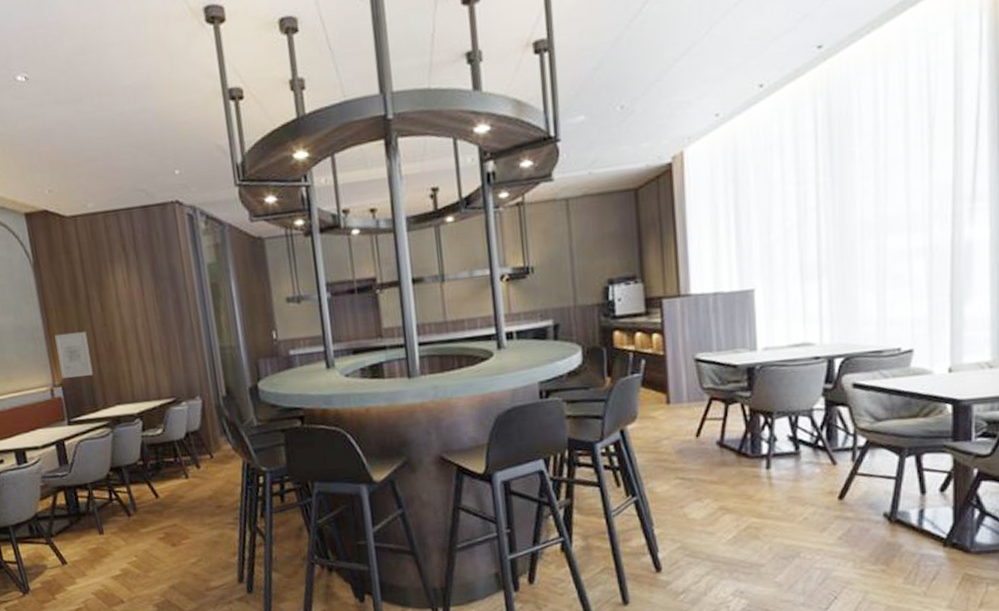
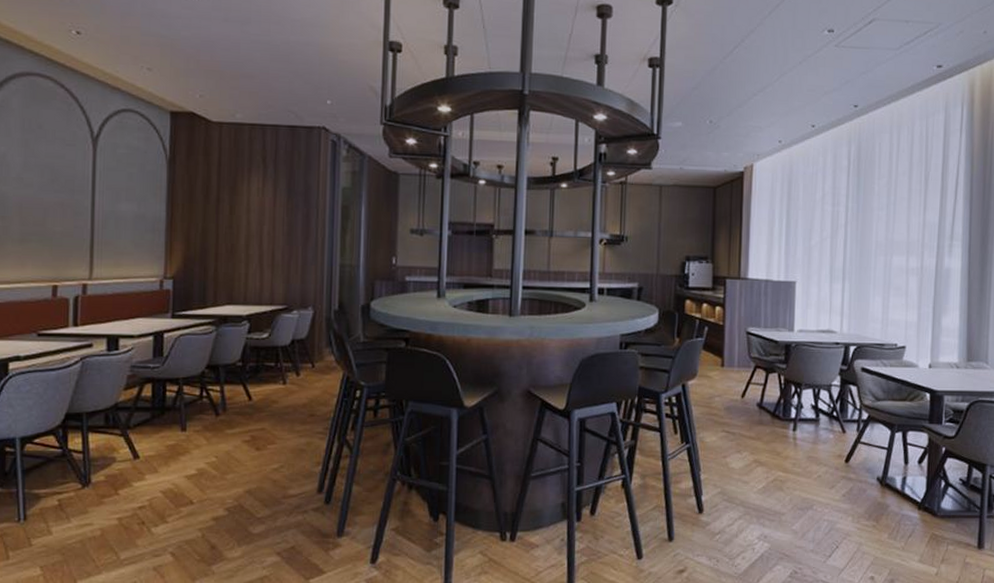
wall art: present [55,331,93,378] -> none [174,228,210,273]

